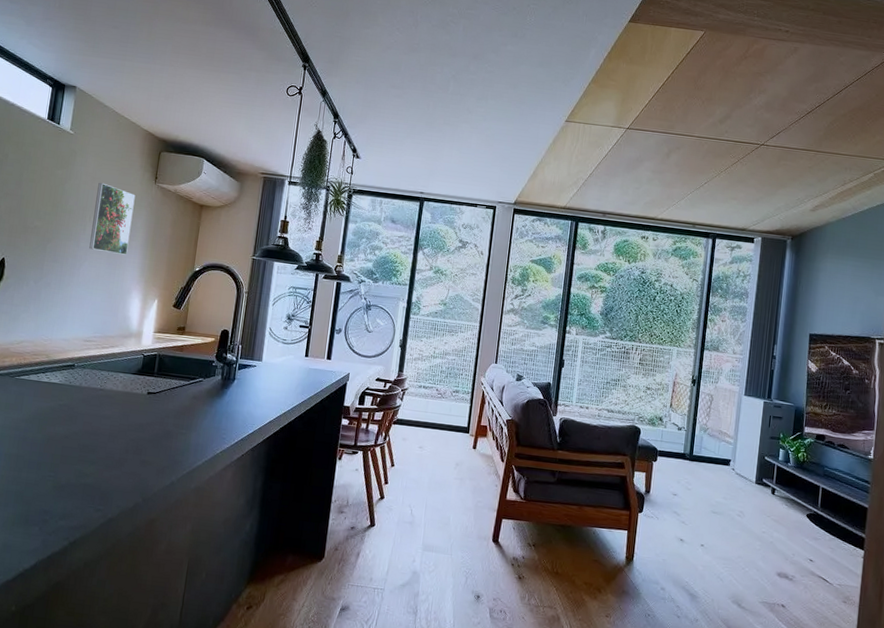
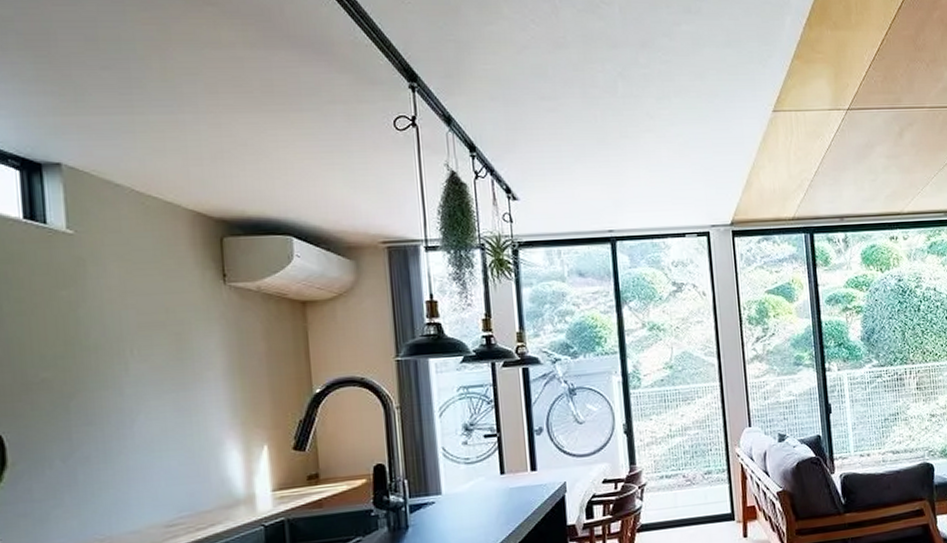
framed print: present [89,182,136,255] -> none [133,296,204,396]

